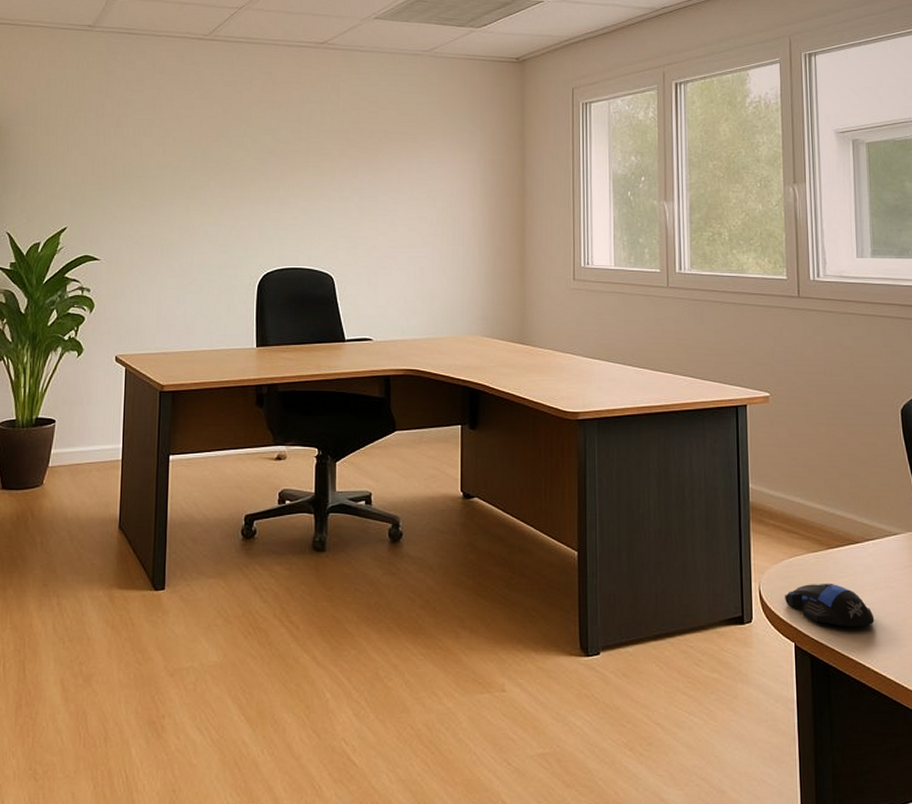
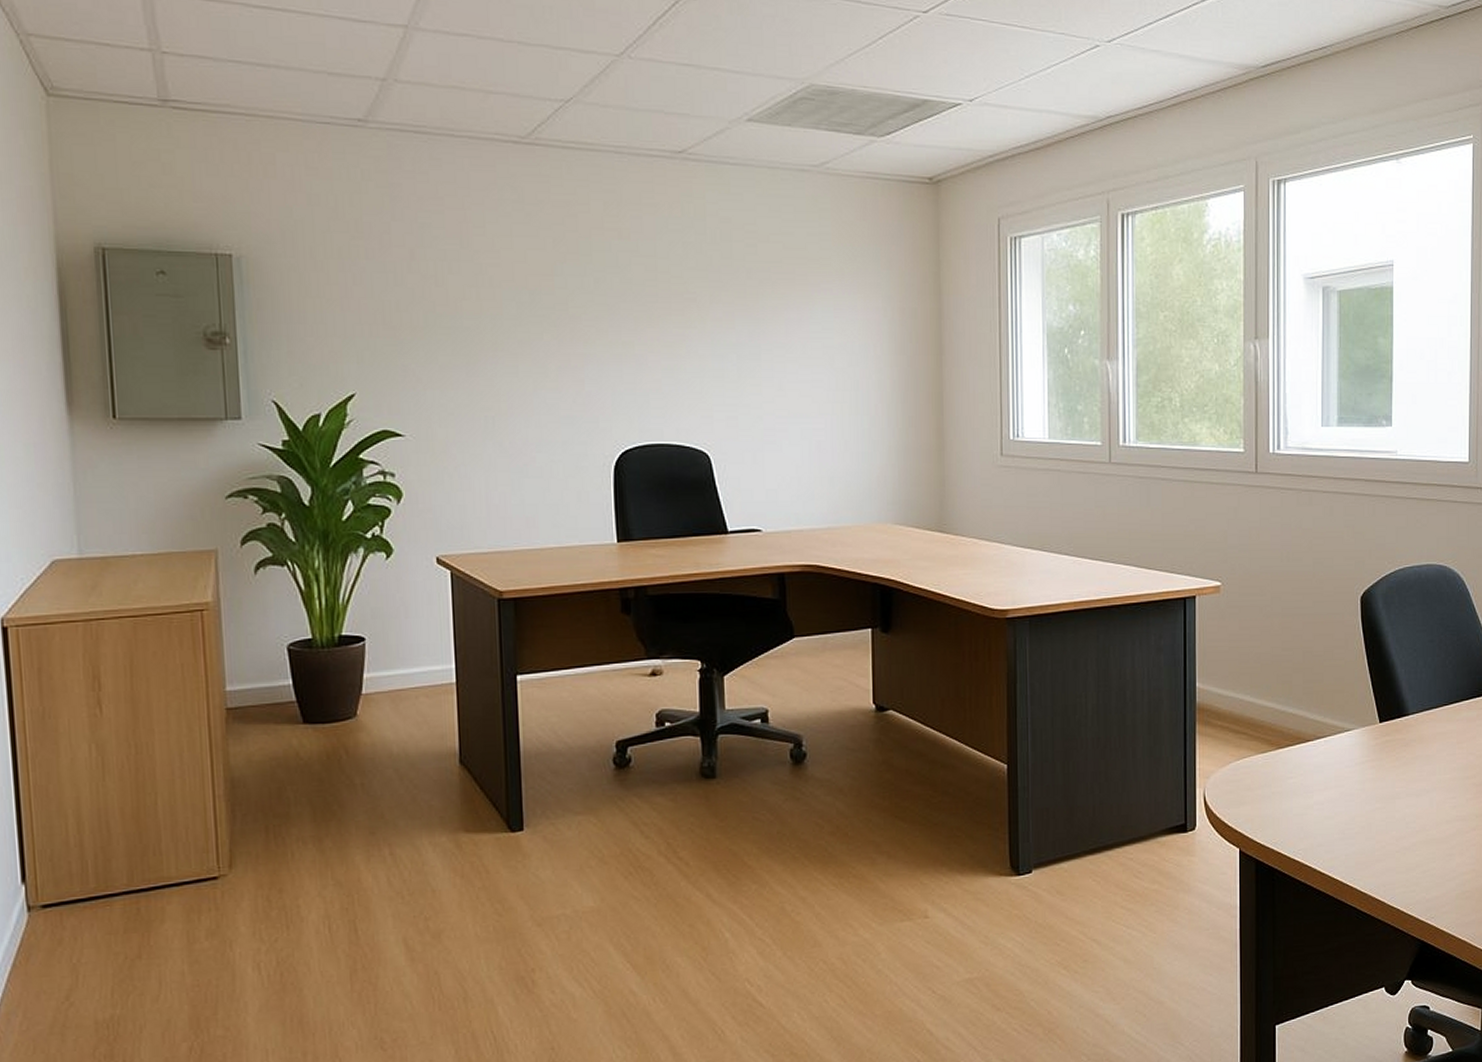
computer mouse: present [785,583,875,626] -> none [1231,784,1323,829]

